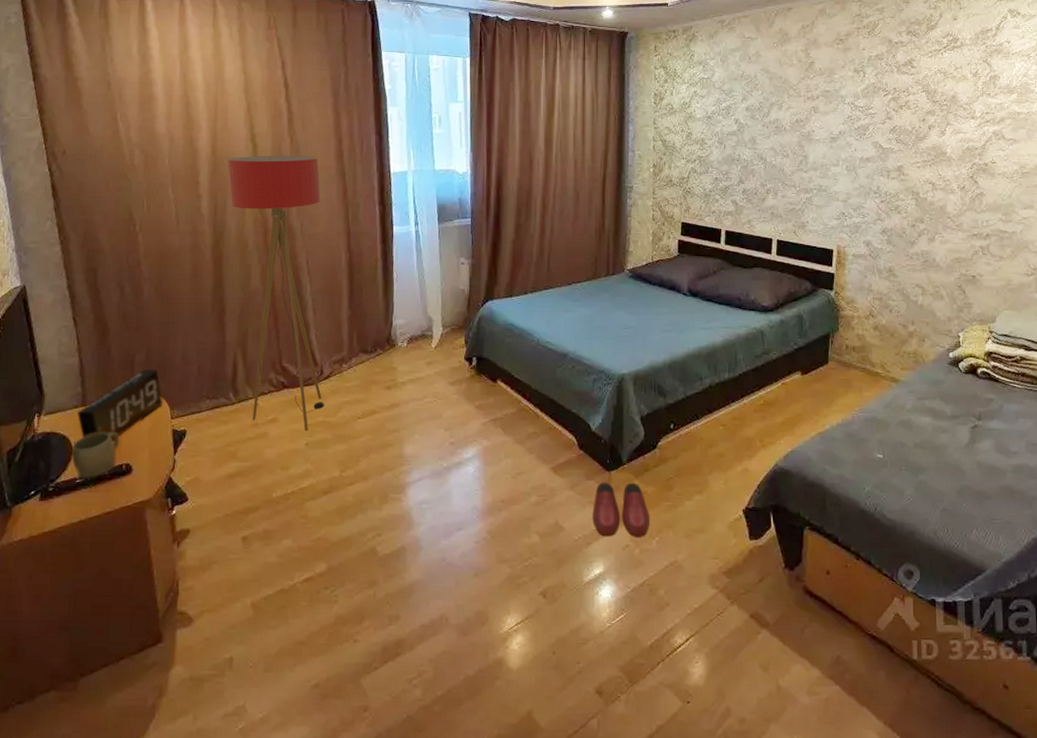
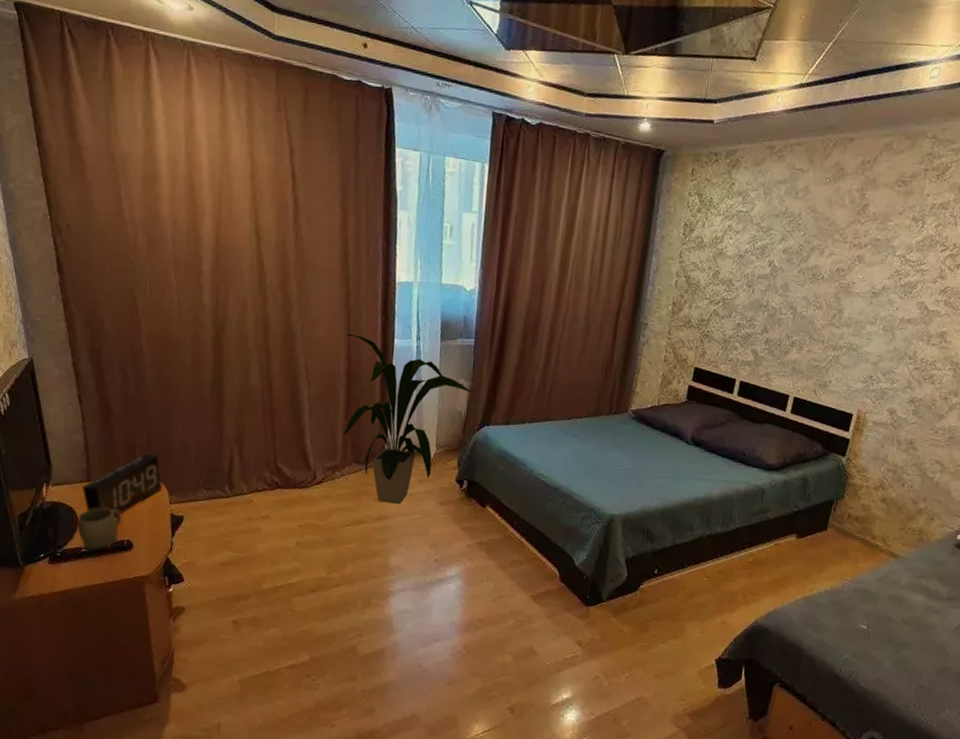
floor lamp: present [228,155,324,432] -> none [231,248,323,532]
house plant: none [346,226,473,390] -> present [341,333,473,504]
slippers: present [592,482,649,537] -> none [566,615,623,671]

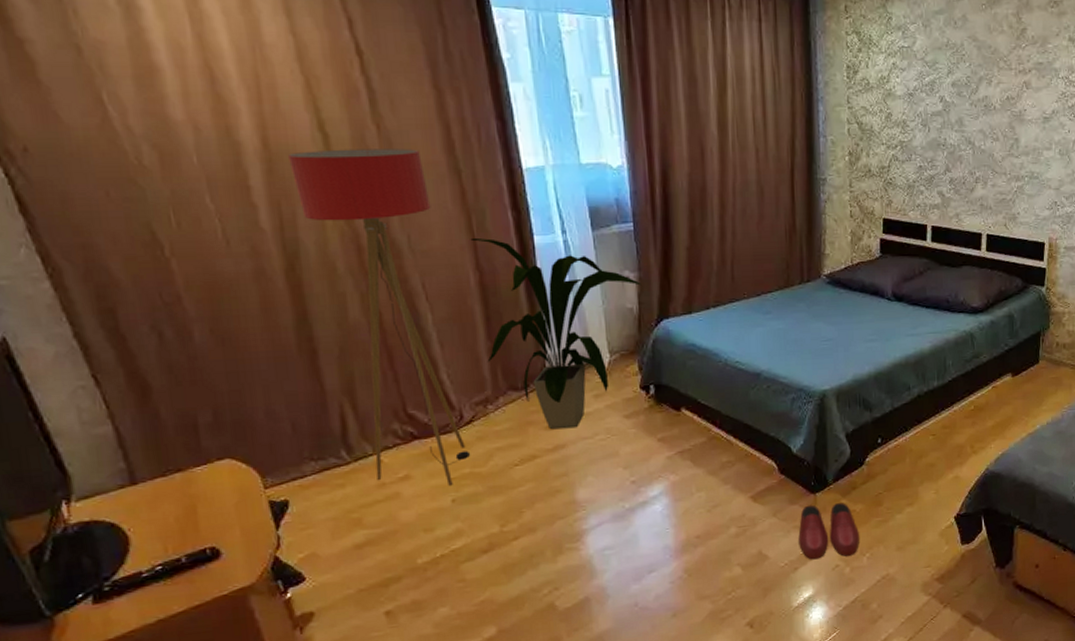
mug: present [77,508,122,551] -> none [127,511,196,573]
alarm clock: present [82,453,162,518] -> none [126,431,249,524]
floor lamp: none [231,248,323,532] -> present [288,148,470,487]
slippers: none [566,615,623,671] -> present [798,503,859,560]

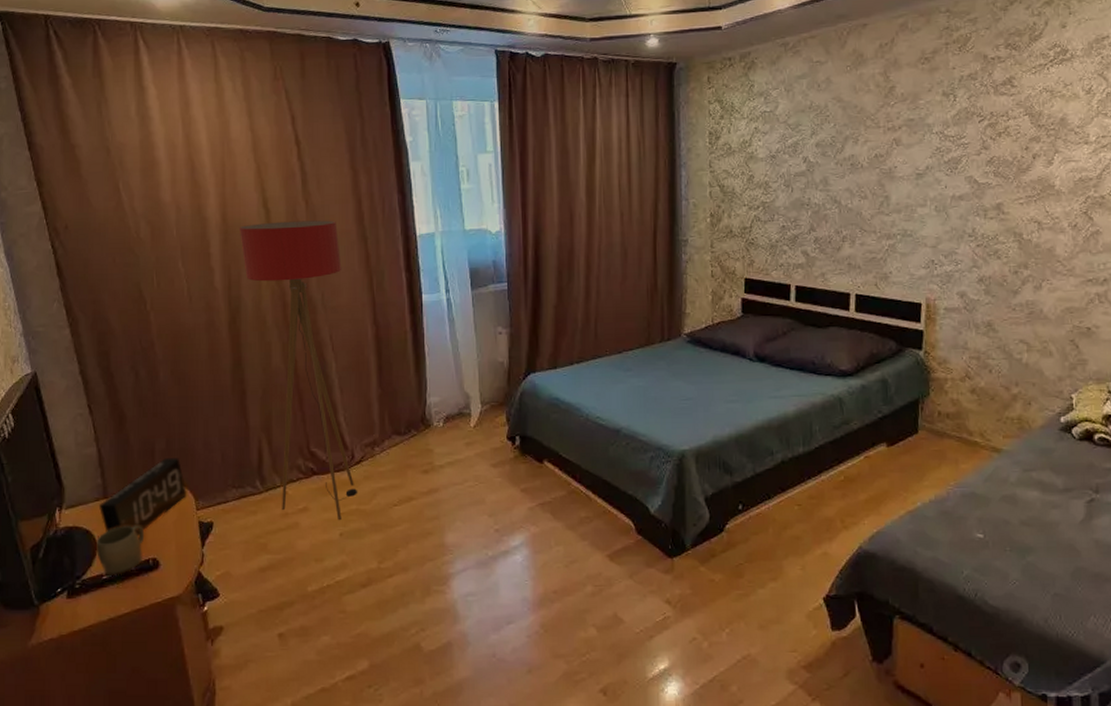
alarm clock: none [126,431,249,524] -> present [99,458,187,535]
mug: none [127,511,196,573] -> present [97,525,145,575]
house plant: present [470,237,642,430] -> none [370,296,512,474]
slippers: present [798,503,859,560] -> none [654,569,718,629]

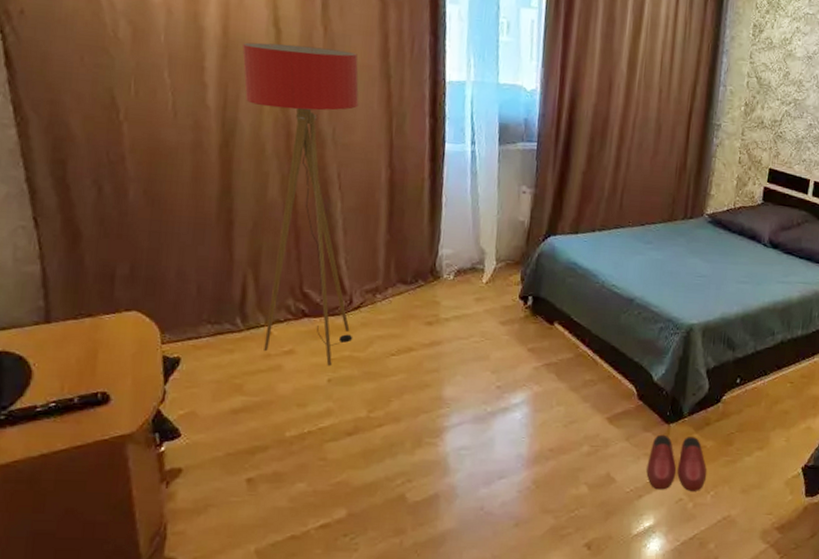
mug: present [97,525,145,575] -> none [30,354,95,408]
alarm clock: present [99,458,187,535] -> none [38,285,151,366]
slippers: none [654,569,718,629] -> present [646,434,707,491]

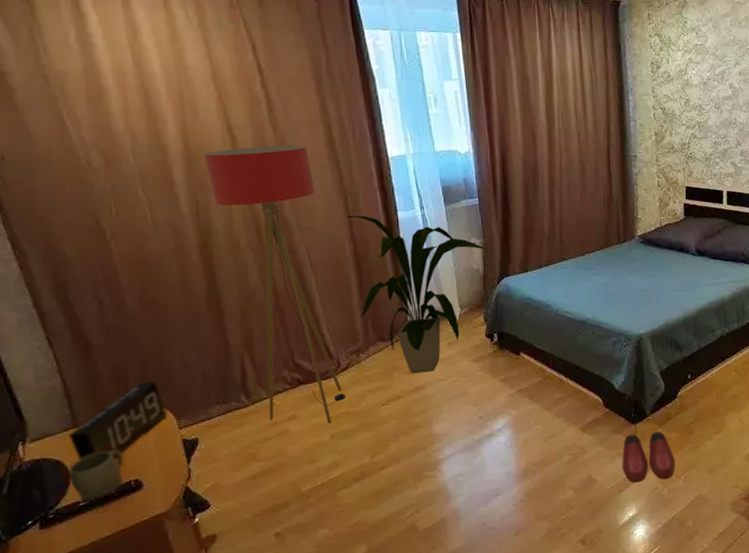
mug: none [30,354,95,408] -> present [69,449,124,502]
alarm clock: none [38,285,151,366] -> present [69,381,167,460]
house plant: none [383,137,536,327] -> present [346,215,486,374]

